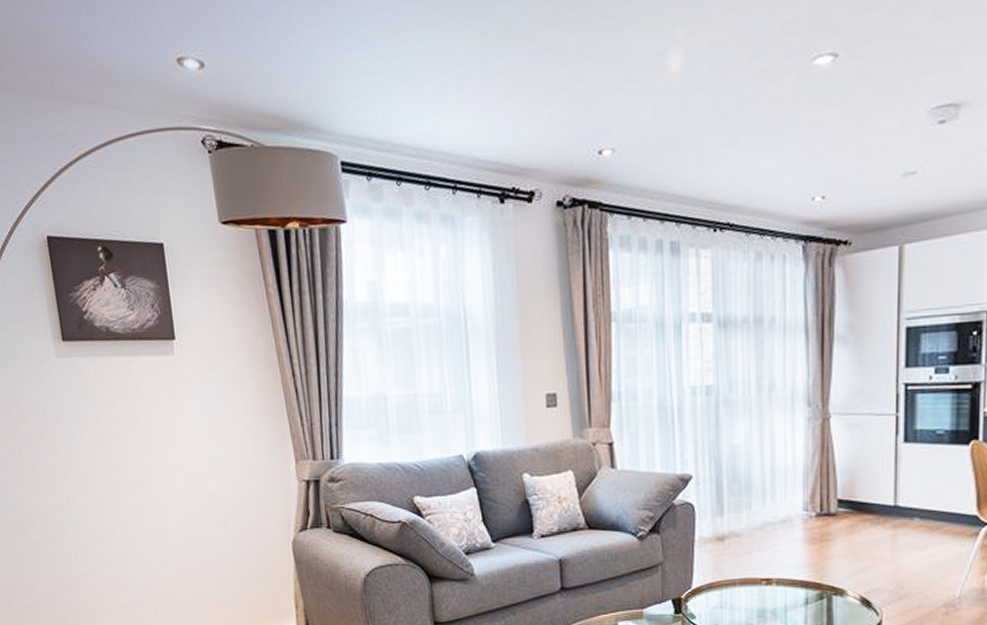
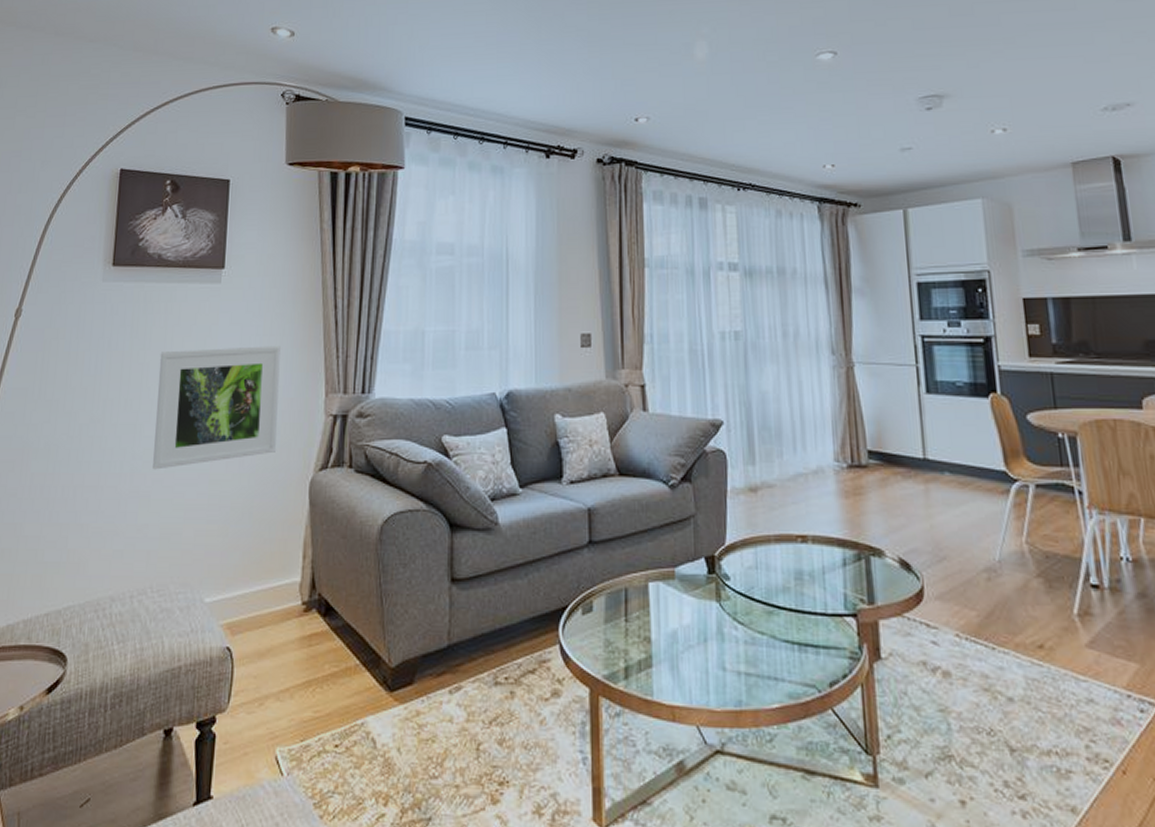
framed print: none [128,415,257,535] -> present [153,345,281,470]

